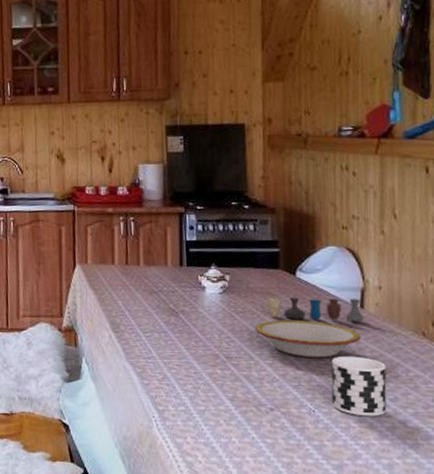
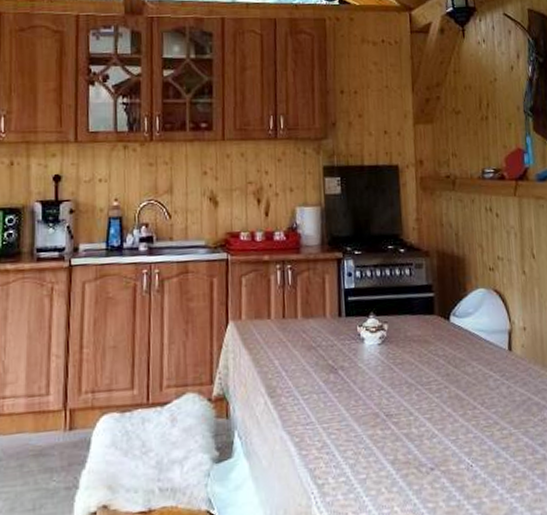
bowl: present [255,320,361,358] -> none [414,367,511,408]
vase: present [266,297,365,322] -> none [424,341,513,368]
cup: present [331,356,387,416] -> none [485,401,537,466]

